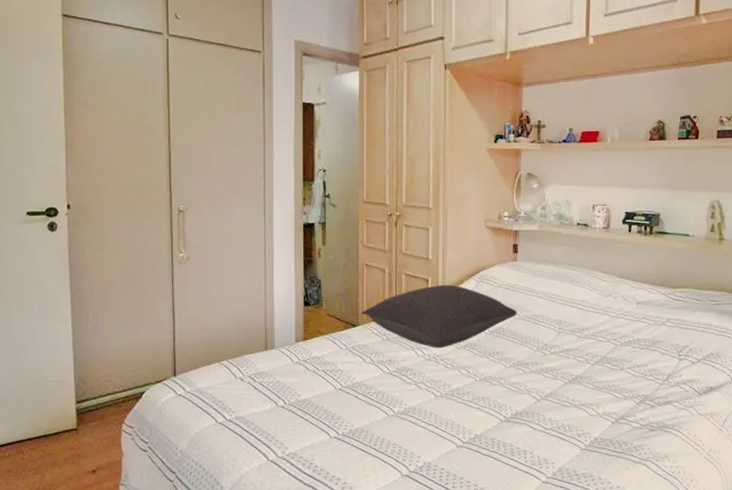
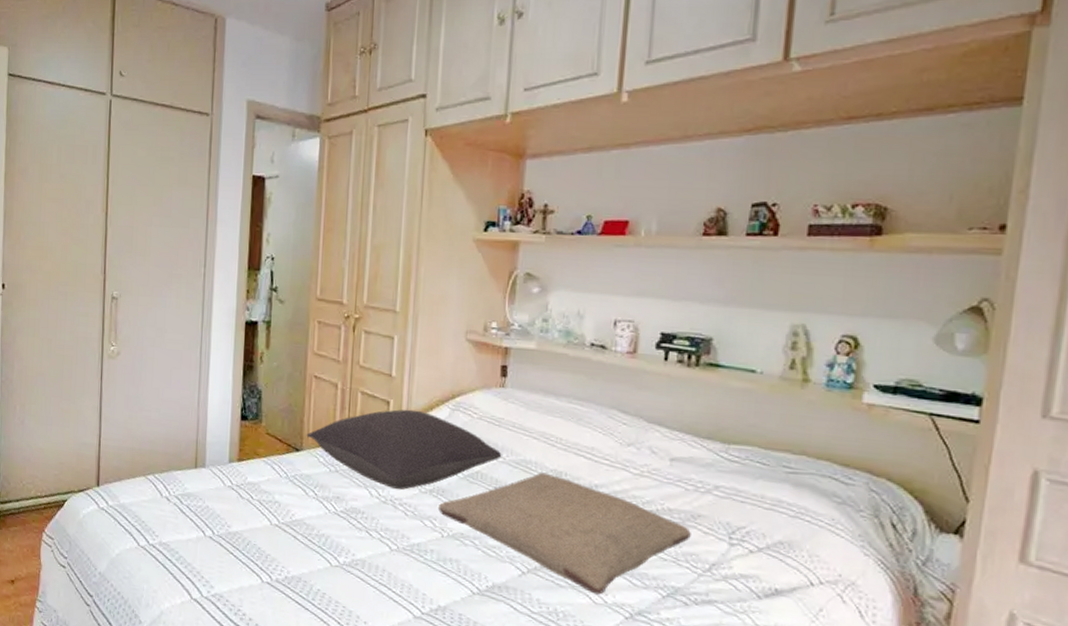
pillow: none [472,323,653,408] -> present [439,472,691,595]

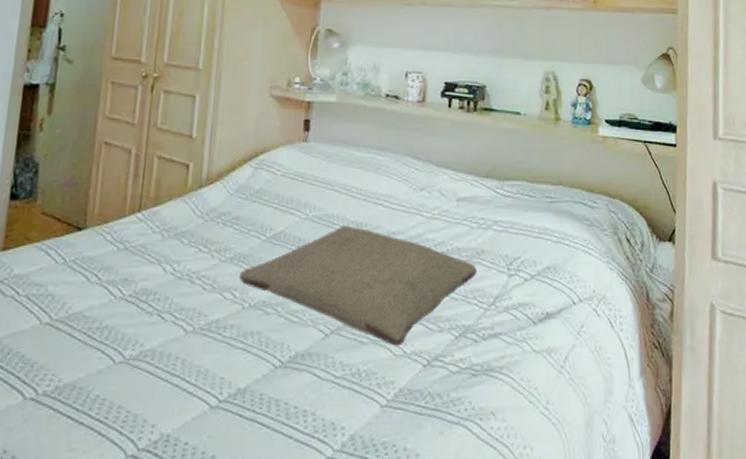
pillow: present [306,409,502,490] -> none [91,171,305,262]

